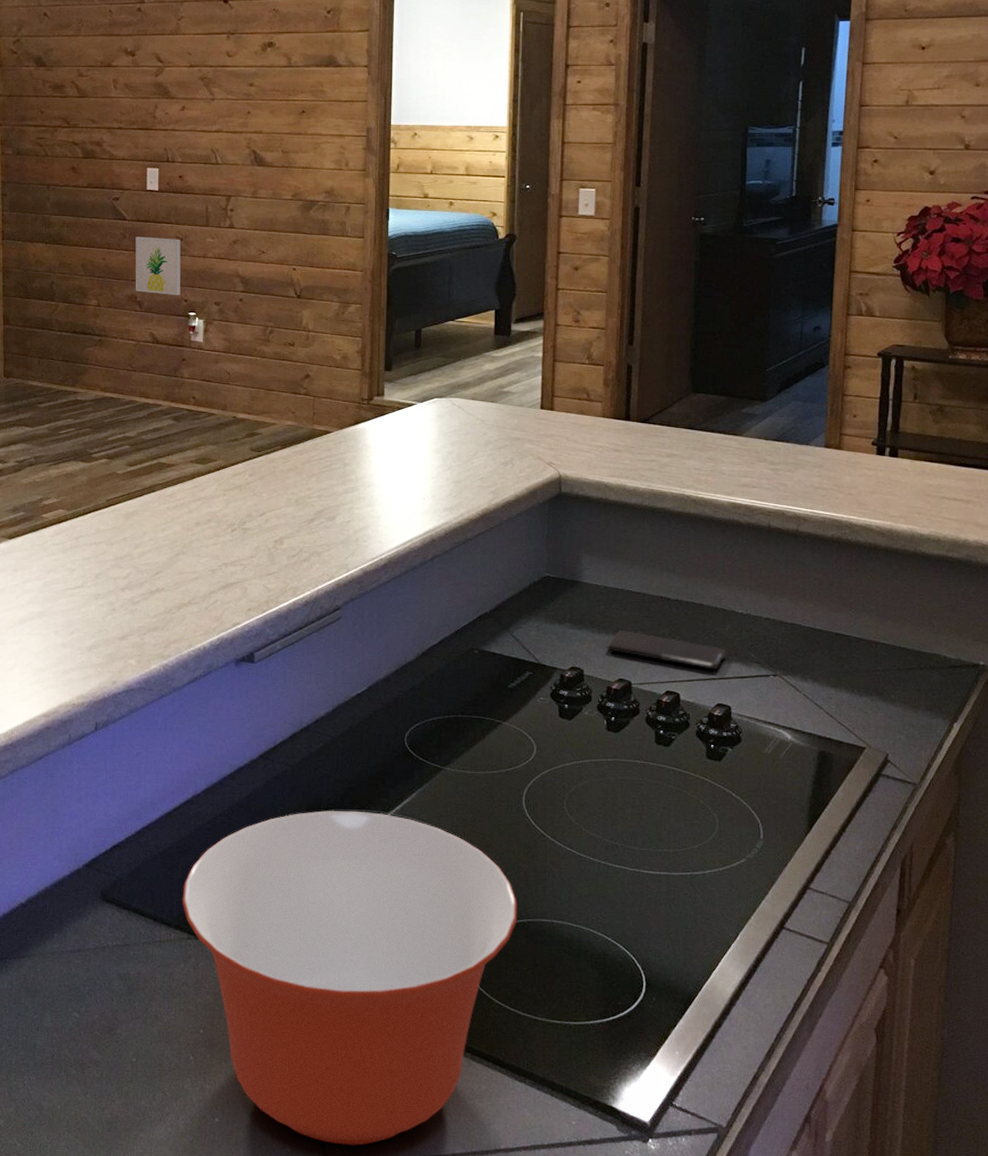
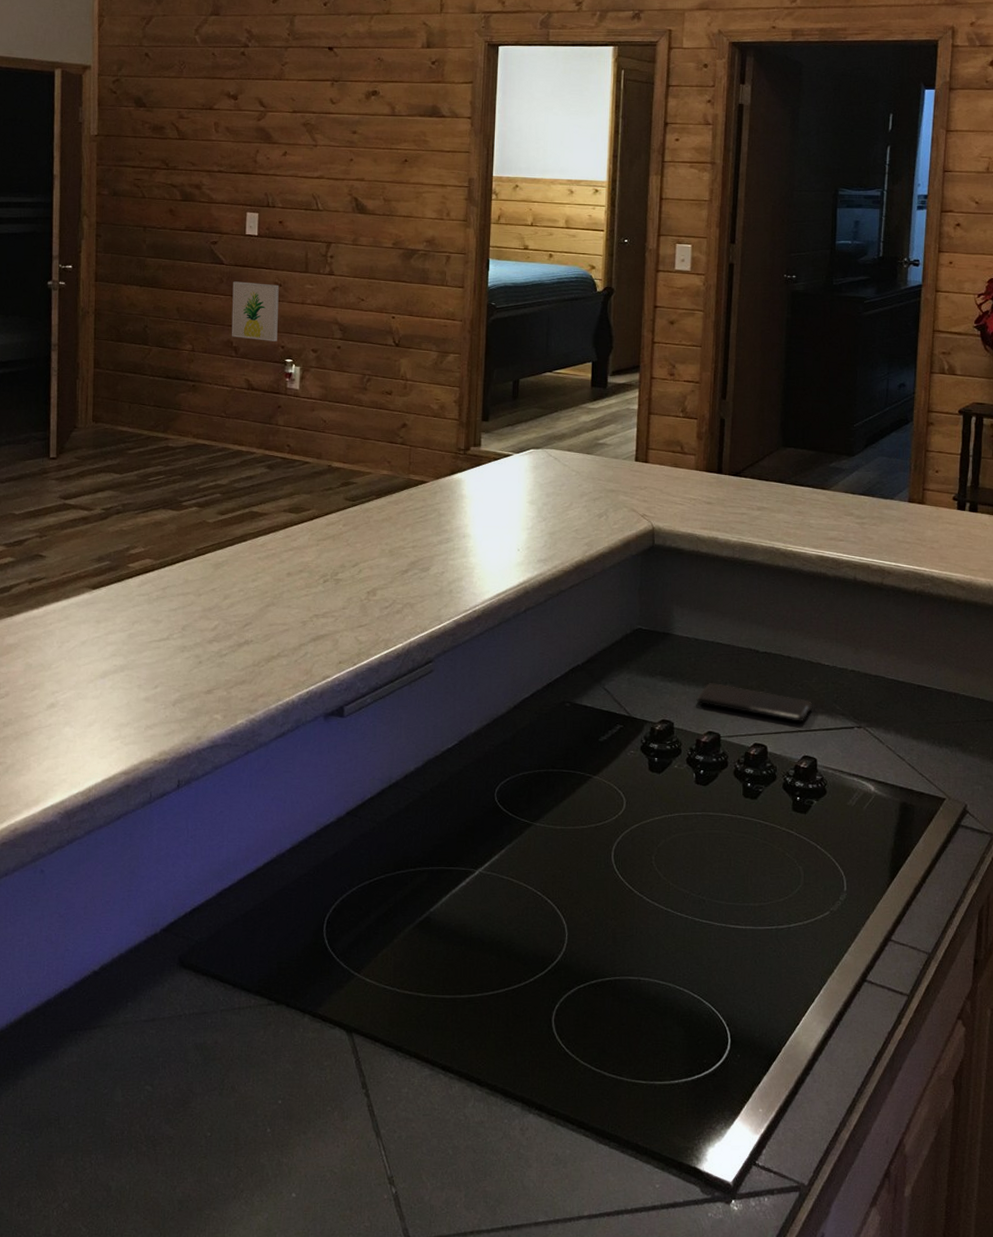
mixing bowl: present [182,810,518,1146] -> none [263,868,605,1218]

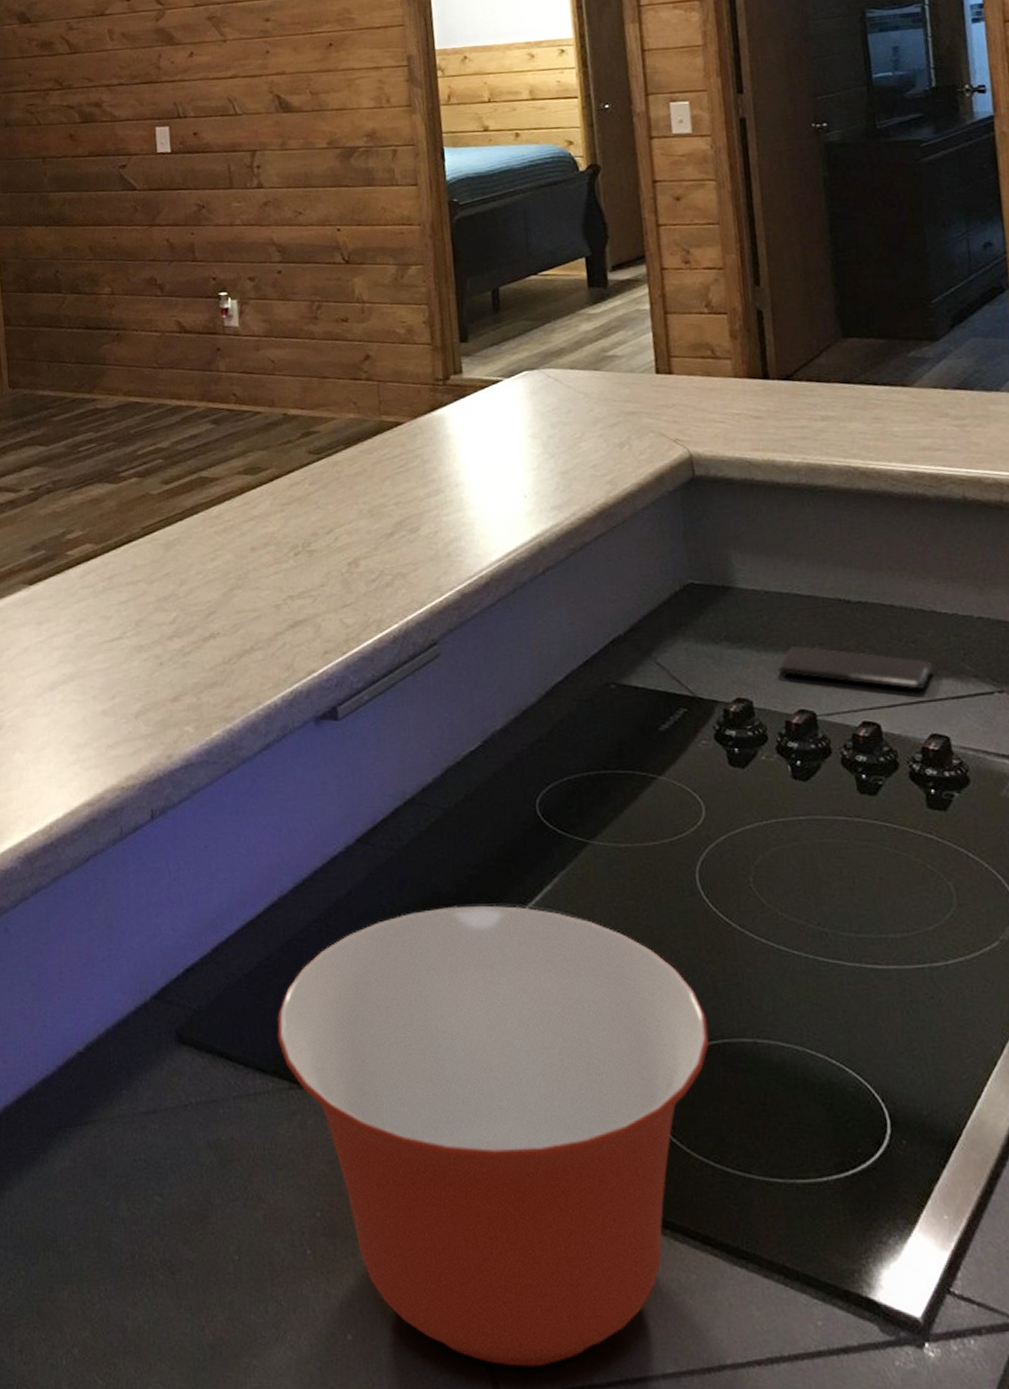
wall art: present [231,281,279,341] -> none [149,206,207,274]
mixing bowl: none [263,868,605,1218] -> present [277,905,709,1367]

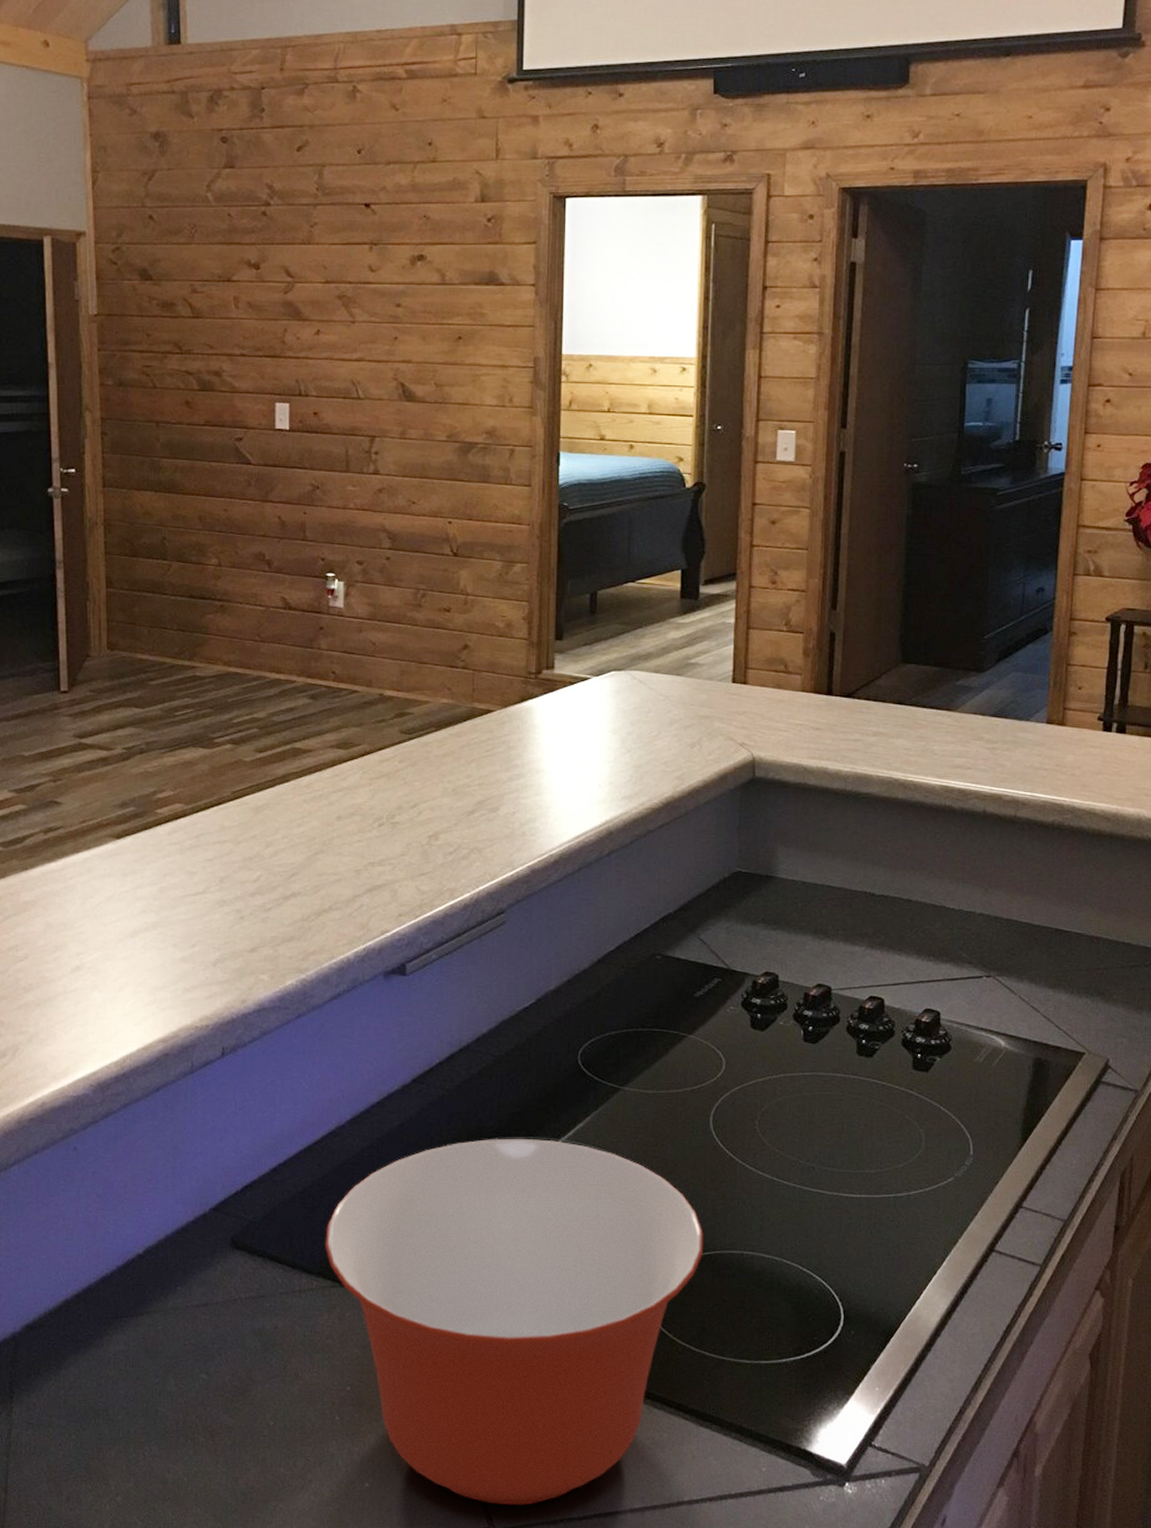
smartphone: present [777,646,934,691] -> none [804,931,936,972]

